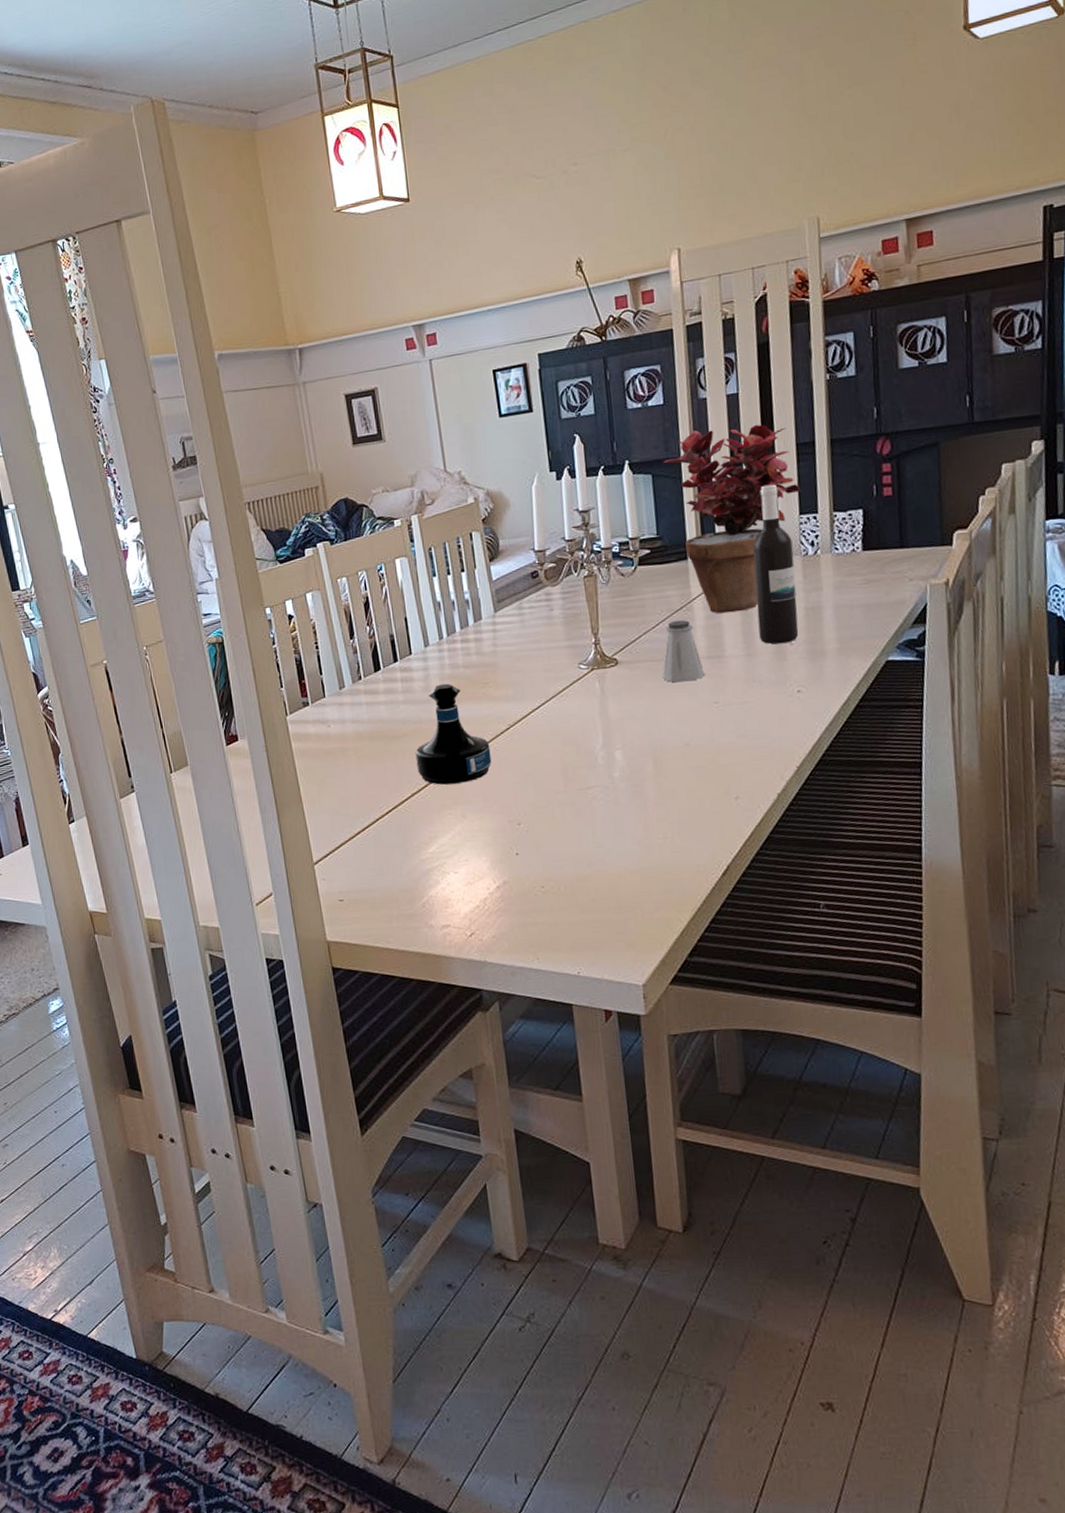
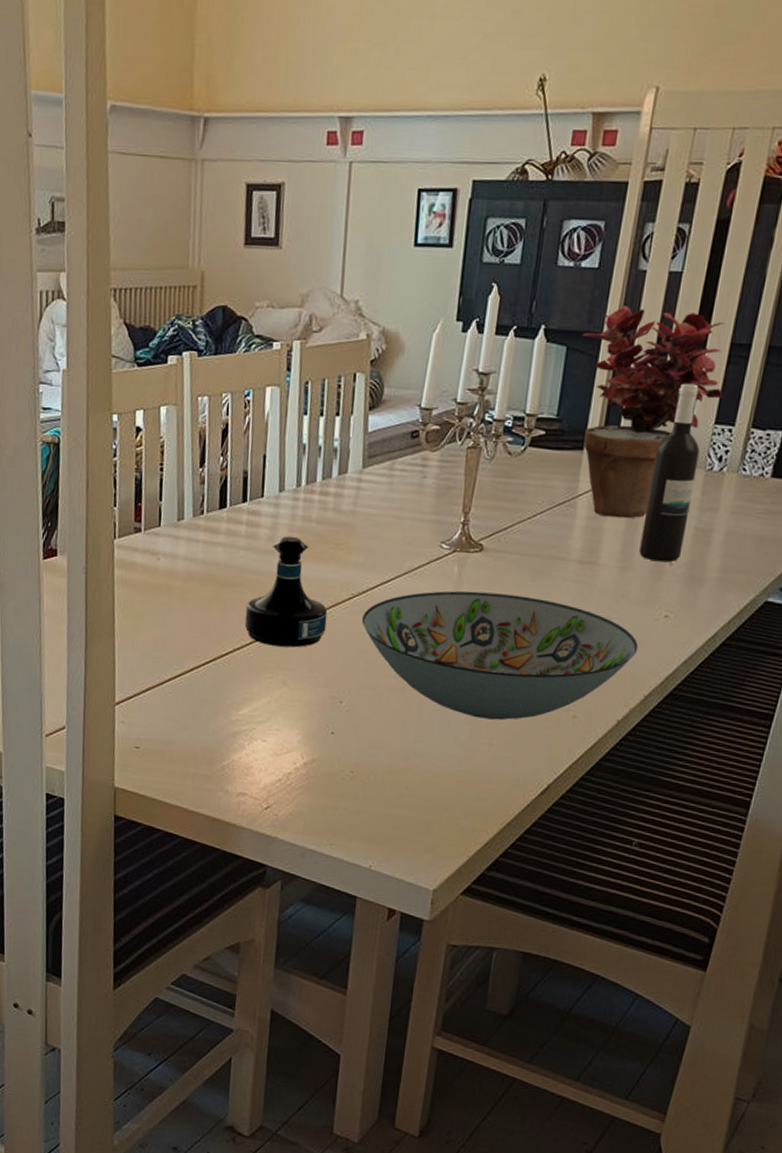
decorative bowl: none [522,696,781,816] -> present [361,590,639,720]
saltshaker: present [662,620,705,683] -> none [526,515,573,584]

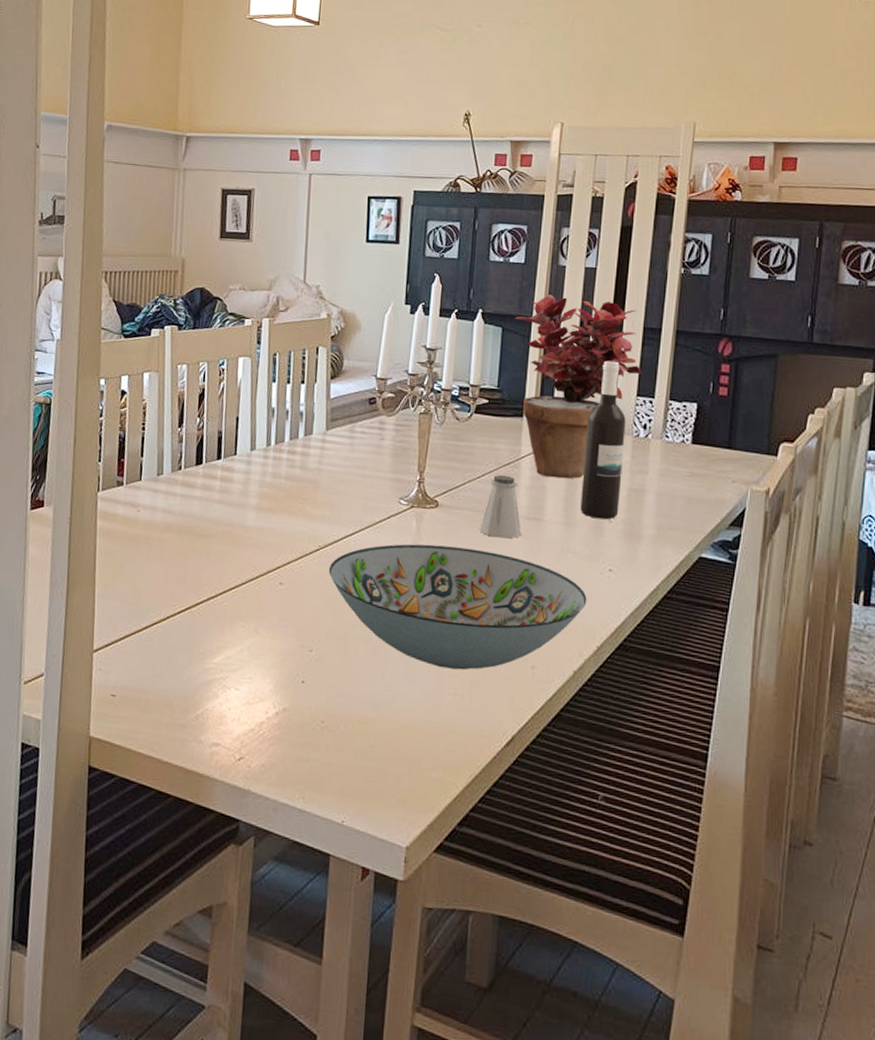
tequila bottle: present [244,536,328,648] -> none [218,491,297,597]
saltshaker: none [526,515,573,584] -> present [479,475,521,539]

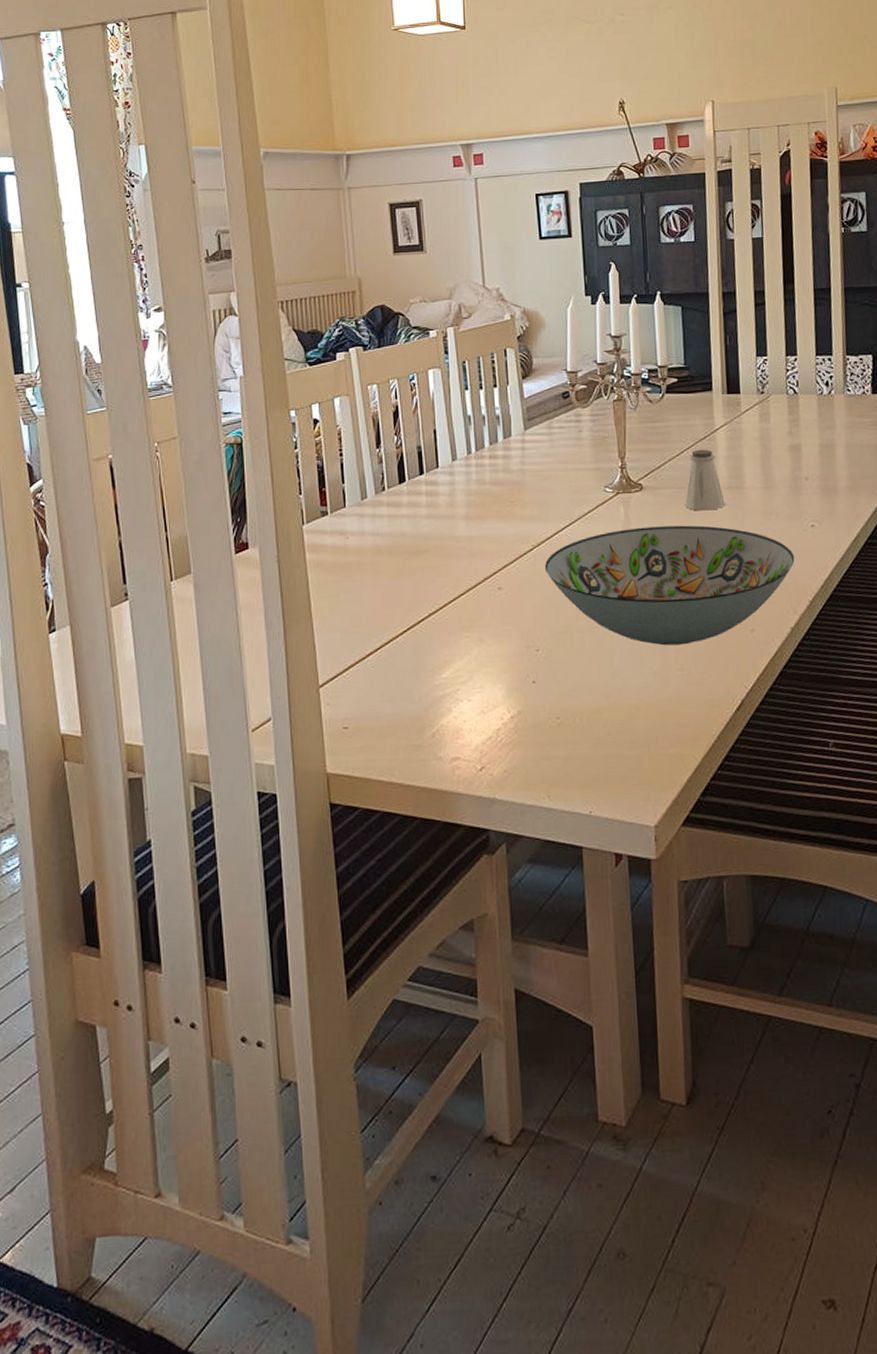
potted plant: present [515,294,642,479] -> none [692,267,818,445]
wine bottle: present [580,360,626,520] -> none [773,325,814,479]

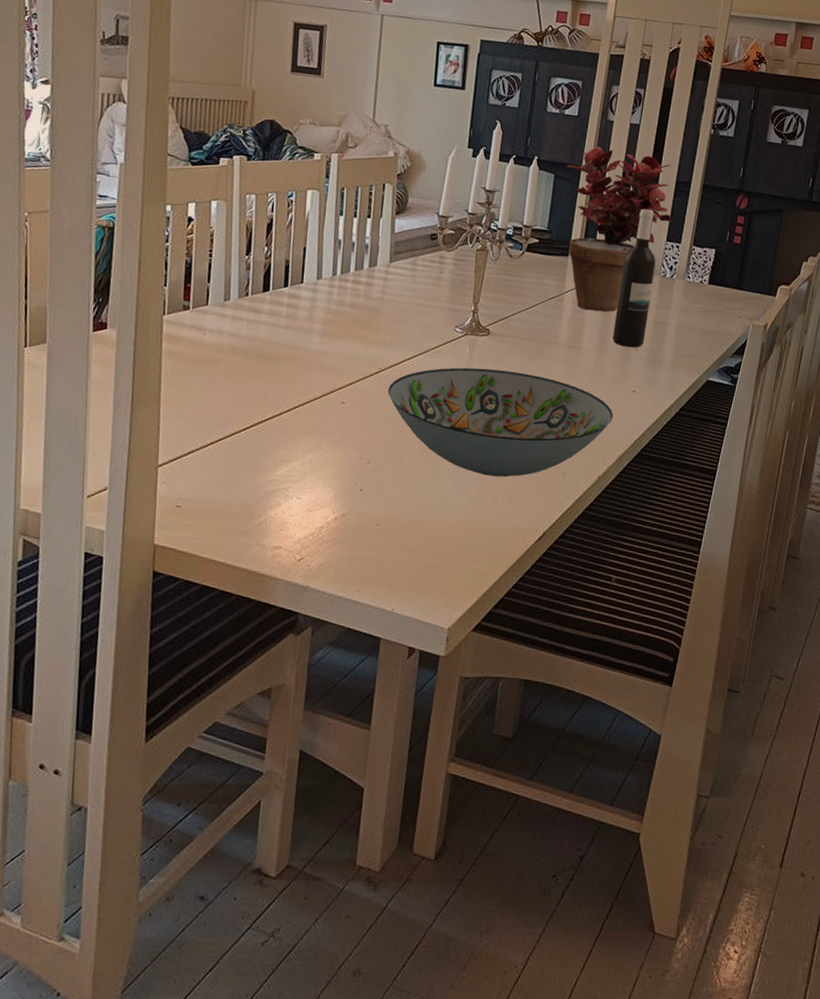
saltshaker: present [684,450,725,511] -> none [525,307,561,364]
potted plant: none [692,267,818,445] -> present [566,146,672,312]
wine bottle: none [773,325,814,479] -> present [612,208,656,348]

